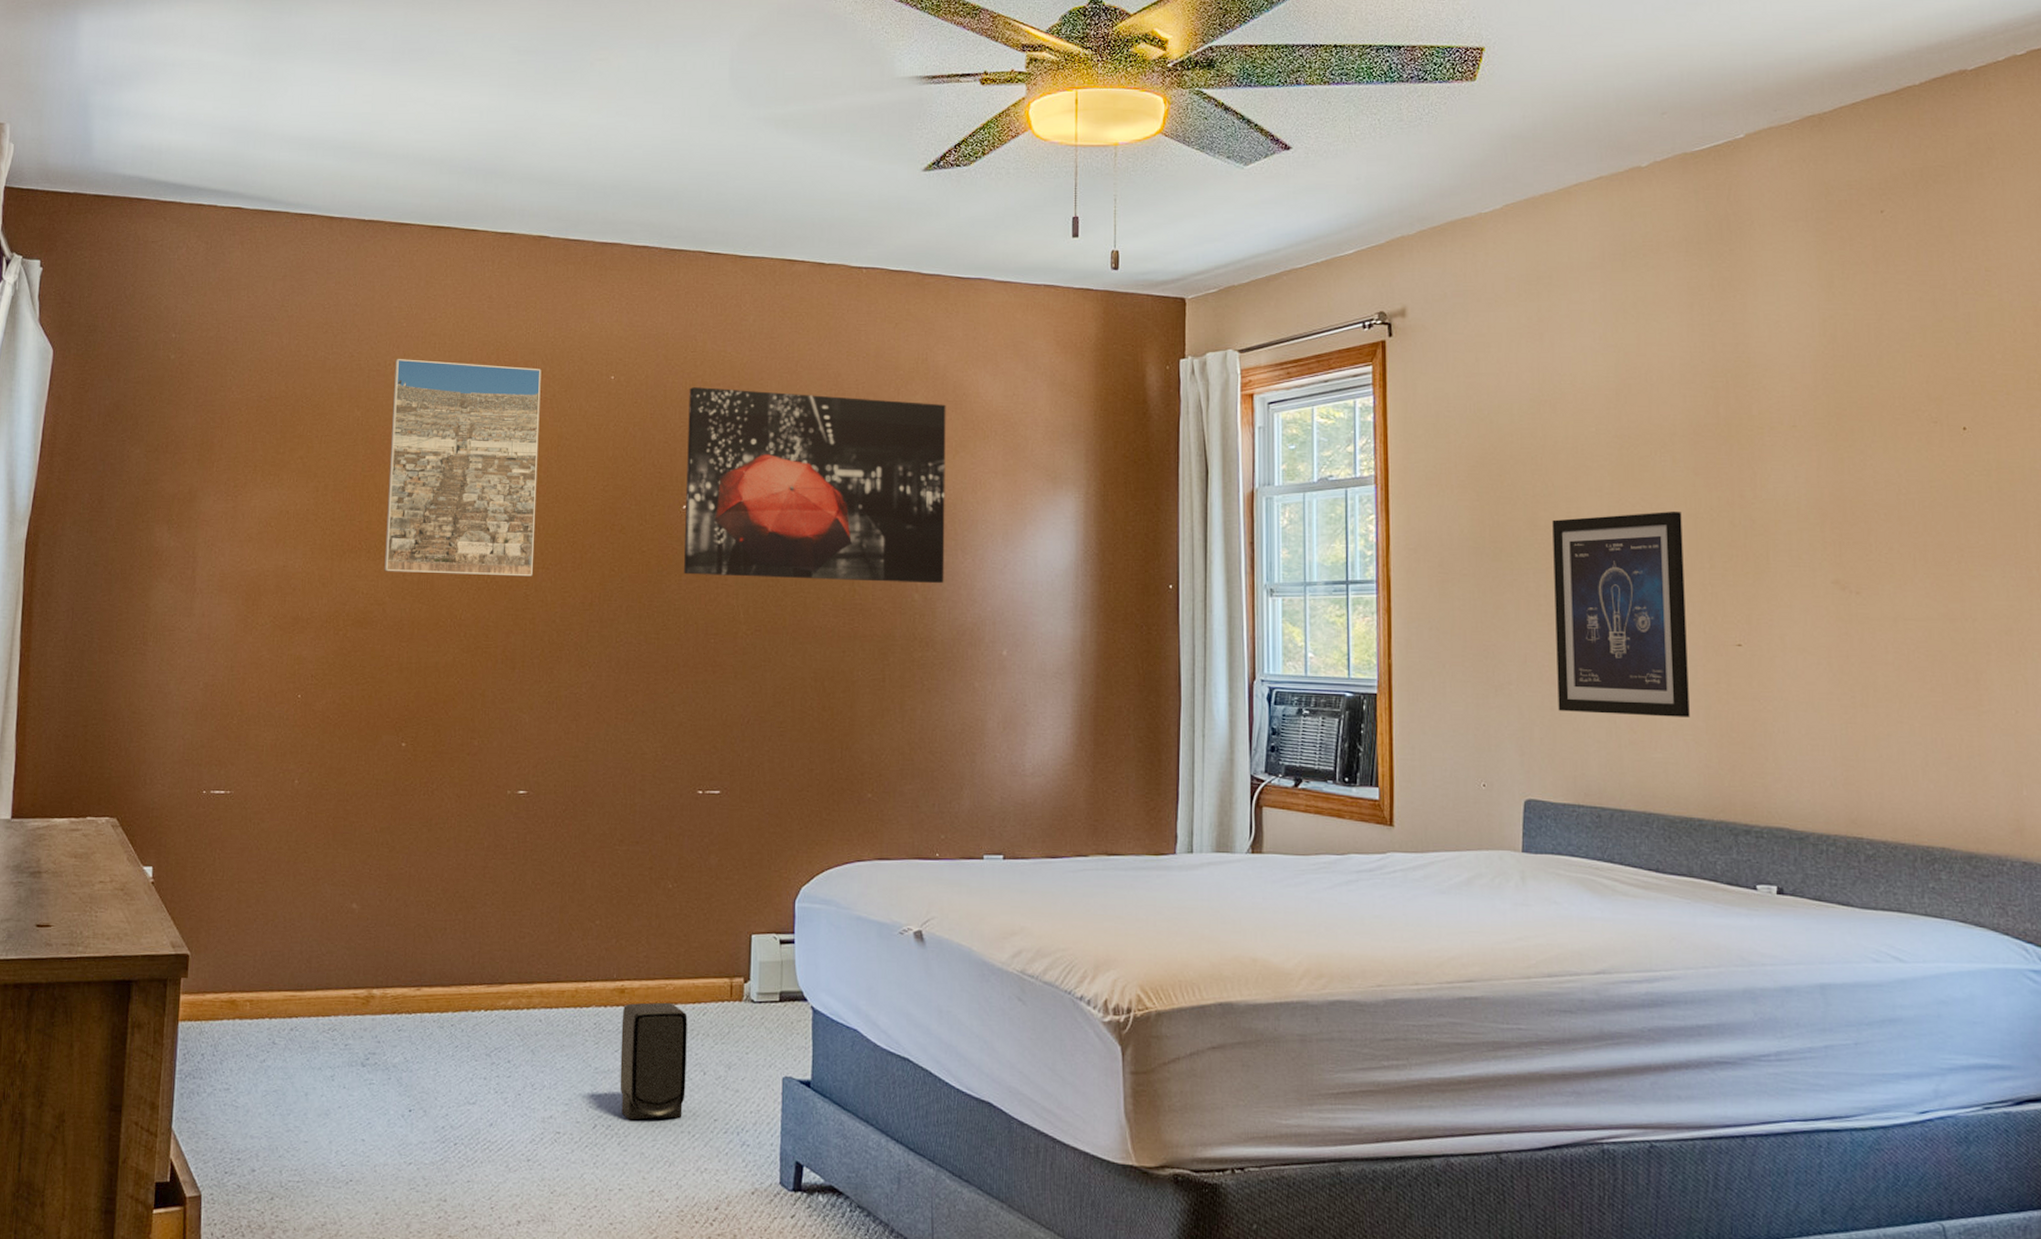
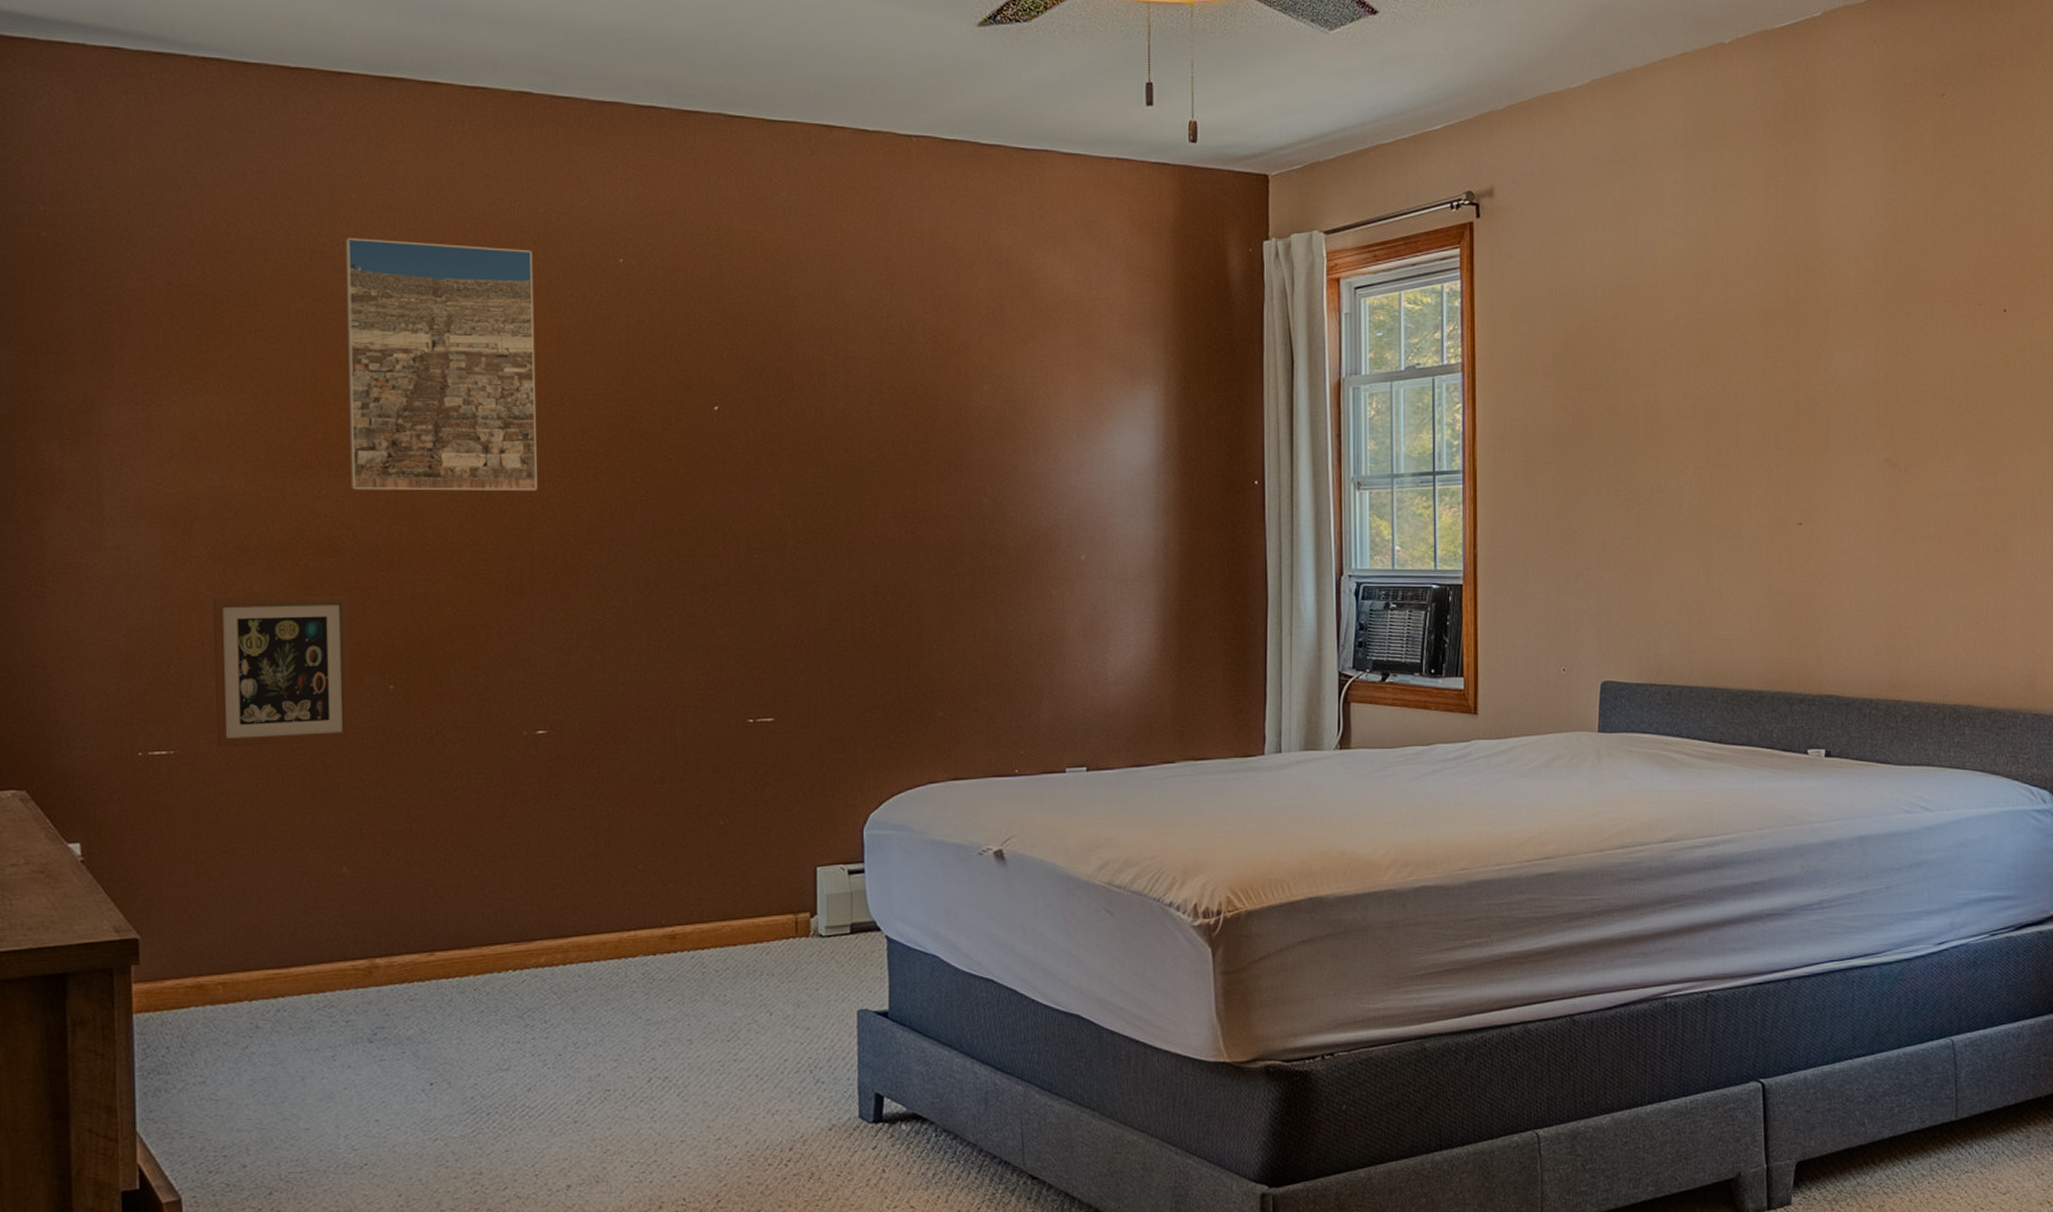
picture frame: none [263,660,376,791] -> present [212,596,353,747]
speaker: present [620,1002,688,1120] -> none [674,944,751,1070]
wall art: present [684,387,946,584] -> none [715,272,1015,487]
wall art: present [1552,512,1690,717] -> none [1632,395,1754,596]

